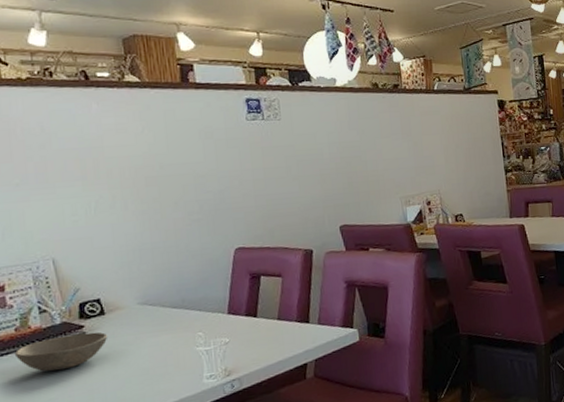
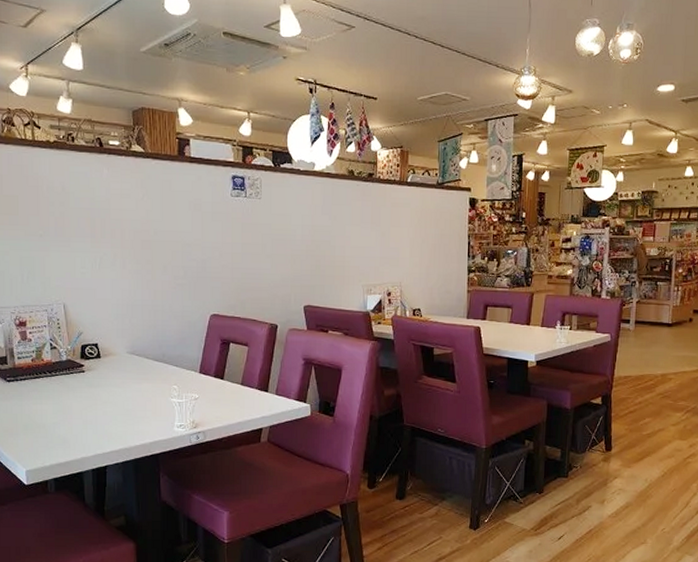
soup bowl: present [14,332,108,372] -> none [30,371,102,400]

